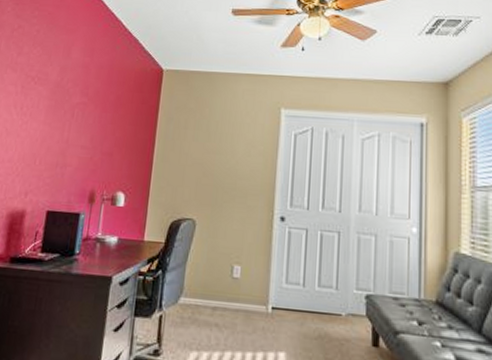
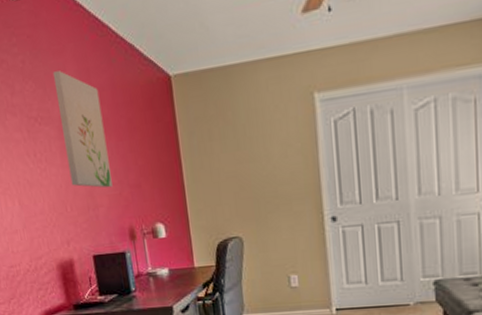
wall art: none [47,45,98,151] -> present [52,71,113,188]

